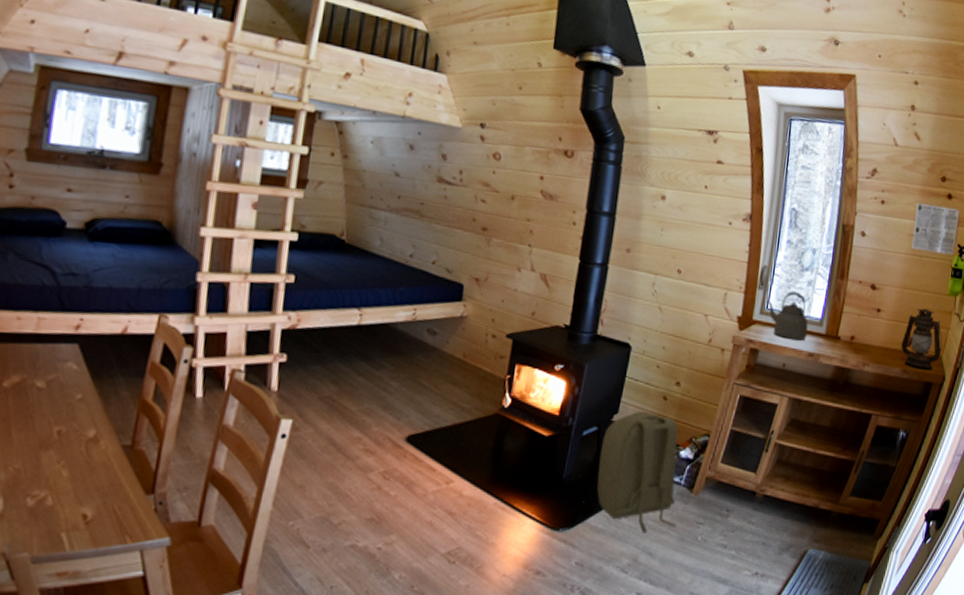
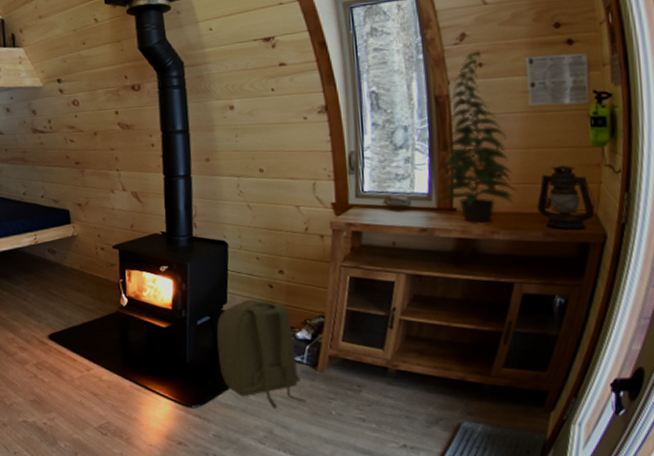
kettle: present [766,291,808,341] -> none [360,171,415,218]
plant: none [826,185,891,355] -> present [437,48,518,224]

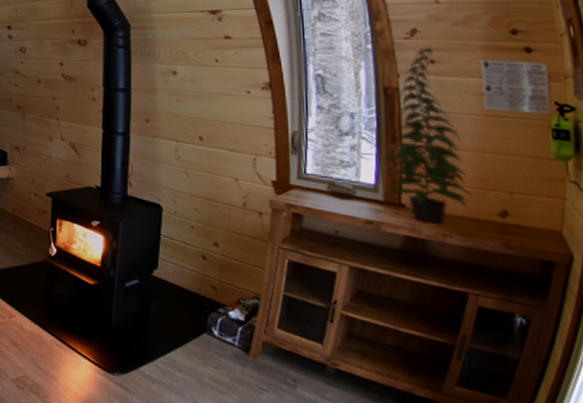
backpack: present [216,300,307,407] -> none [145,268,236,390]
lantern: present [537,165,597,230] -> none [494,174,561,247]

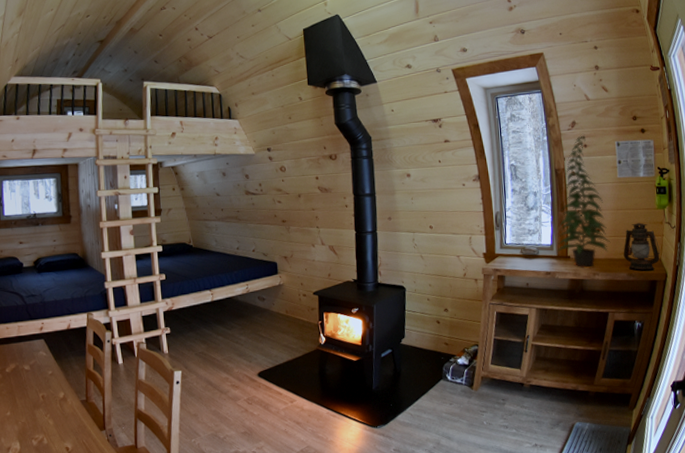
lantern: none [494,174,561,247] -> present [623,222,661,271]

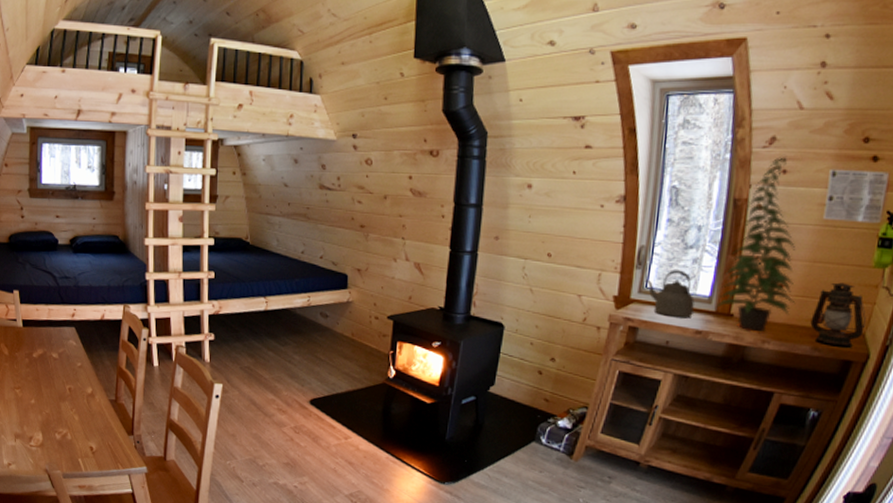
kettle: none [503,227,542,264] -> present [645,270,694,318]

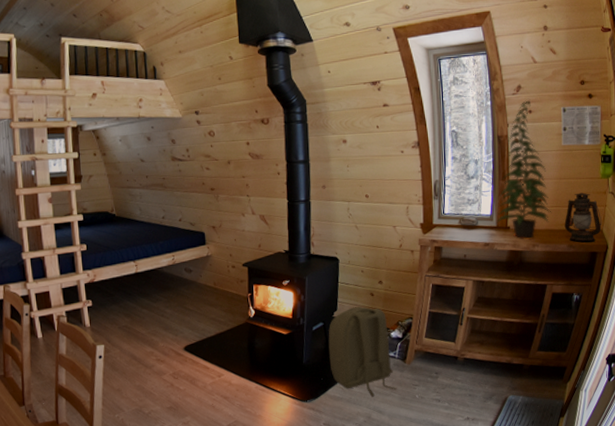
backpack: none [477,384,557,491] -> present [328,307,397,396]
kettle: present [645,270,694,318] -> none [442,197,481,235]

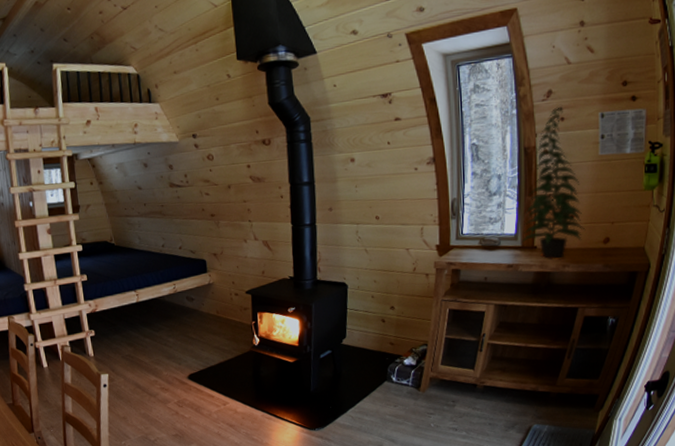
backpack: present [328,307,397,396] -> none [337,333,411,425]
lantern: present [564,192,602,243] -> none [600,206,644,262]

